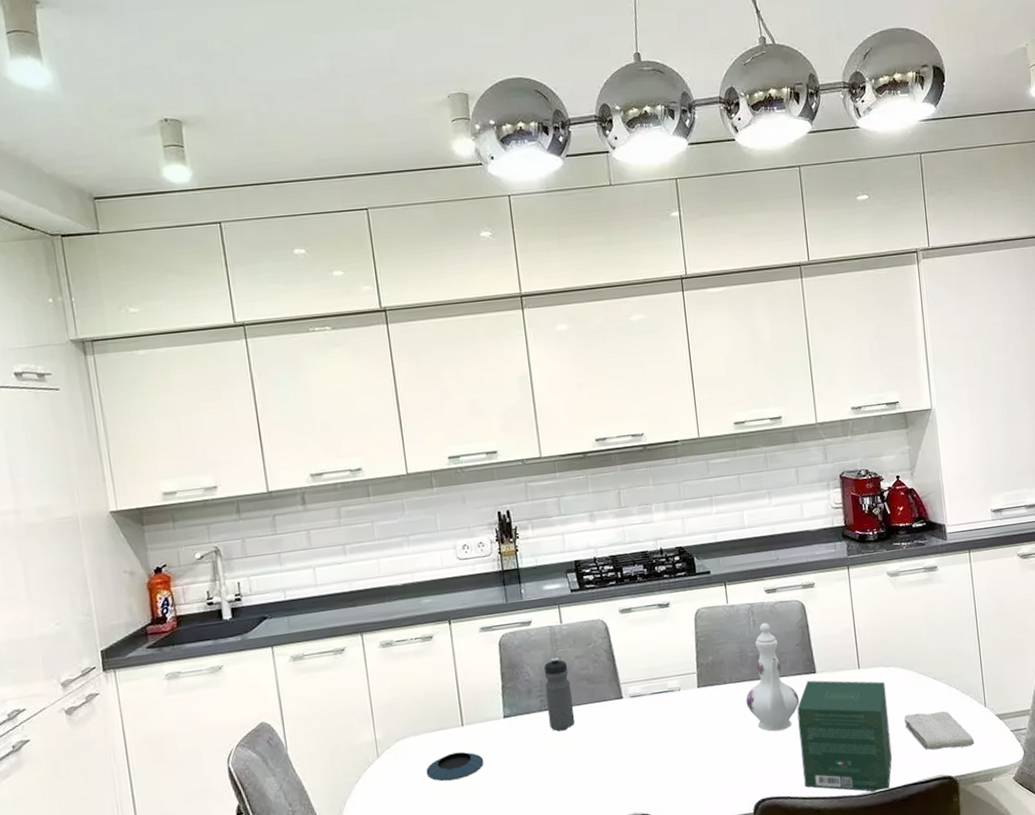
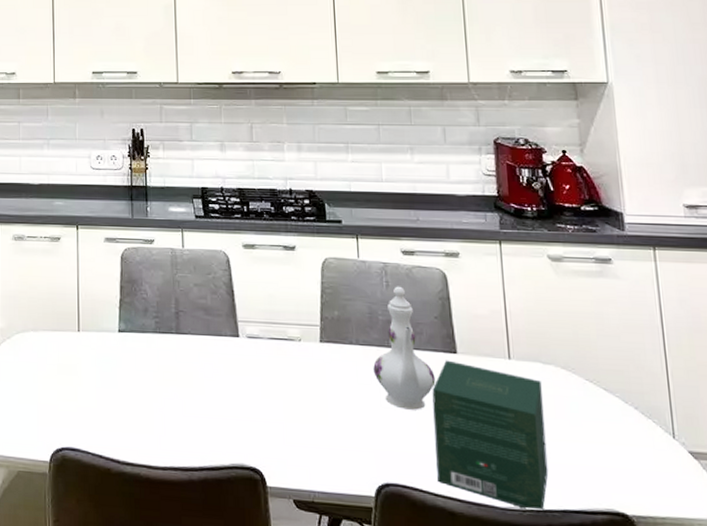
saucer: present [426,751,484,782] -> none [40,356,96,385]
water bottle: present [544,656,576,731] -> none [161,280,189,358]
washcloth: present [904,711,975,750] -> none [564,426,659,482]

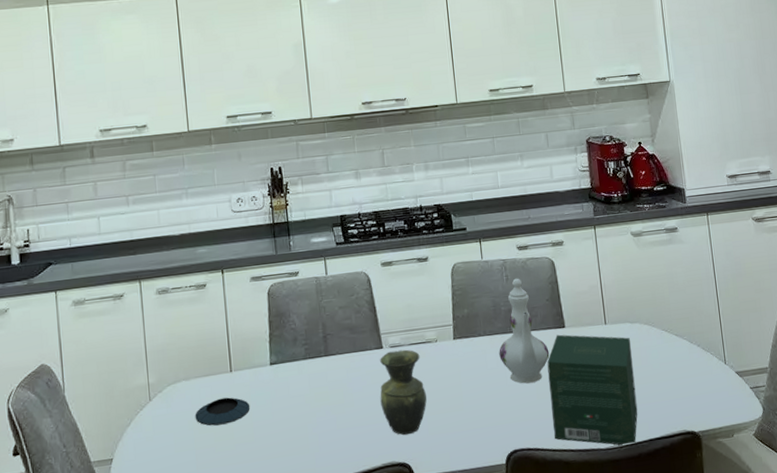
saucer: none [40,356,96,385] -> present [195,397,251,426]
vase: none [233,342,285,438] -> present [380,349,427,435]

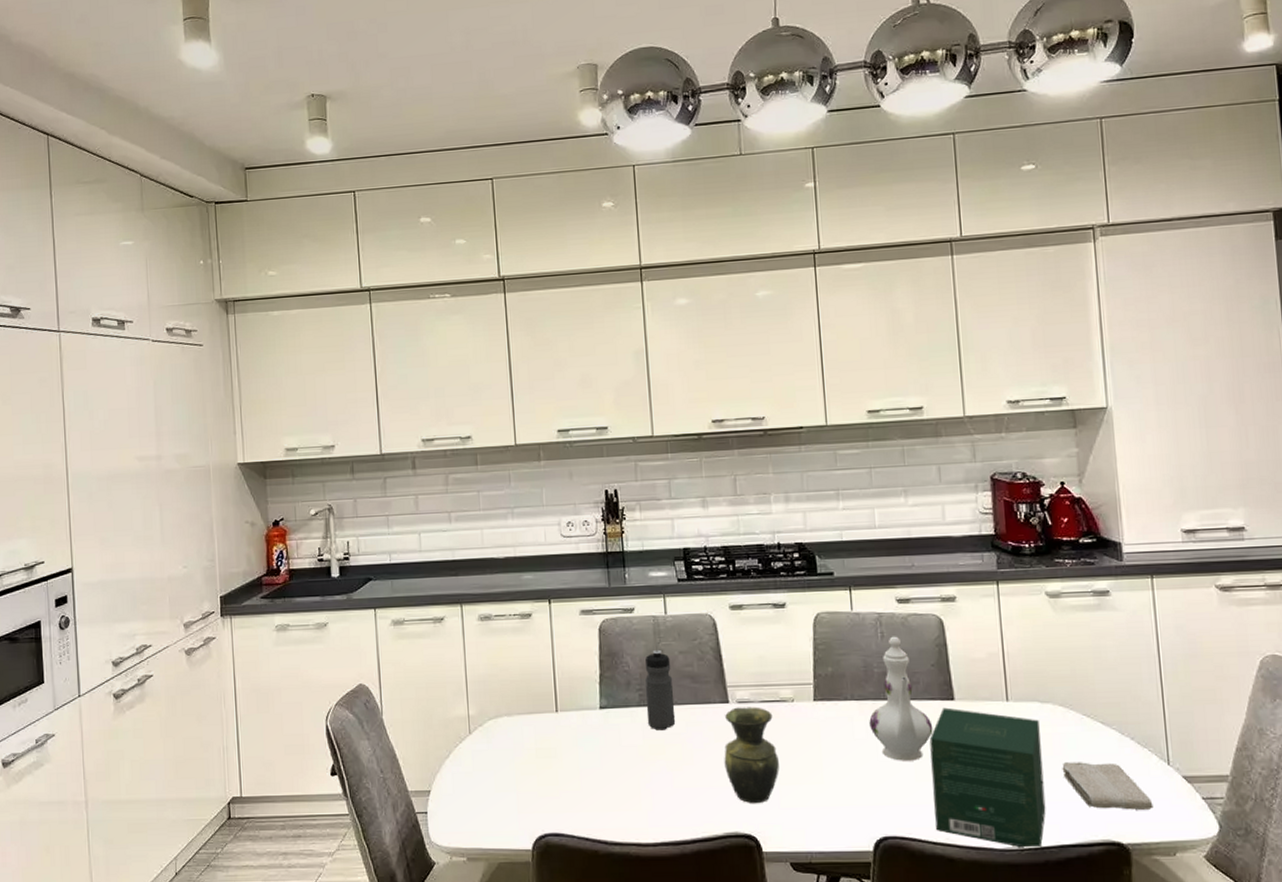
saucer: present [195,397,251,426] -> none [517,739,577,768]
water bottle: none [309,306,338,379] -> present [645,649,676,730]
washcloth: none [648,367,716,406] -> present [1062,762,1153,810]

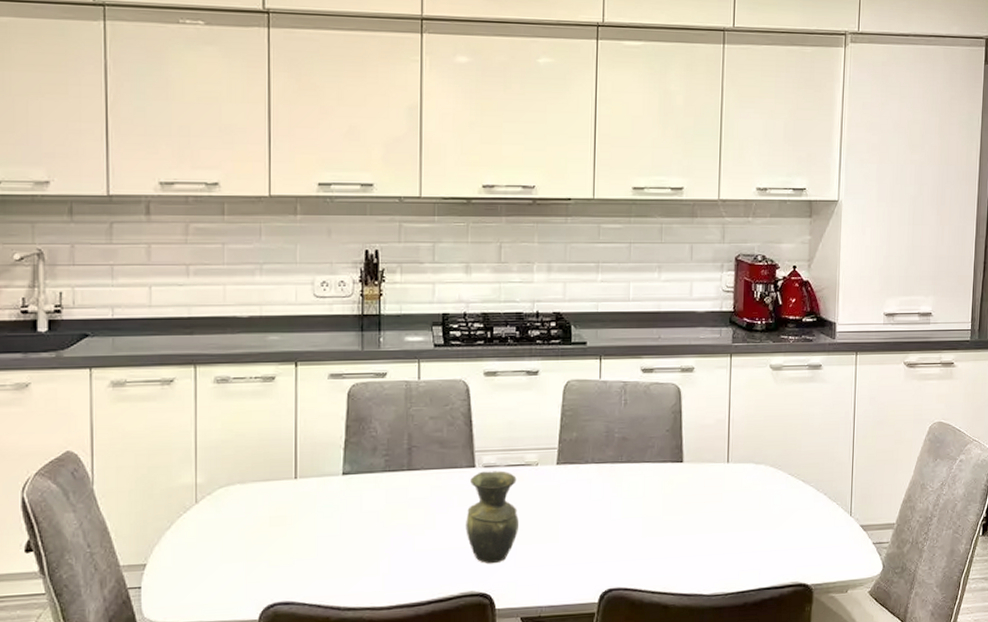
water bottle: present [645,649,676,730] -> none [391,415,421,495]
ewer: present [869,636,933,761] -> none [606,403,662,519]
gift box: present [929,707,1046,849] -> none [656,469,752,594]
washcloth: present [1062,762,1153,810] -> none [766,515,835,556]

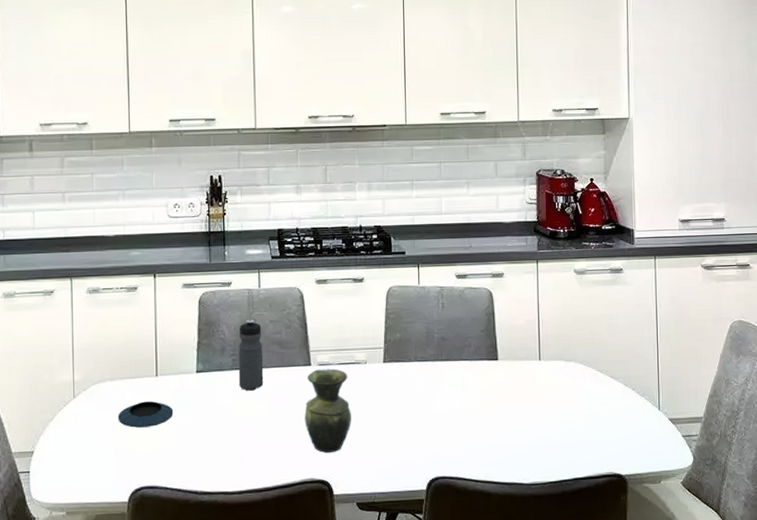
saucer: none [248,506,315,537] -> present [118,401,174,428]
water bottle: none [391,415,421,495] -> present [238,319,264,391]

